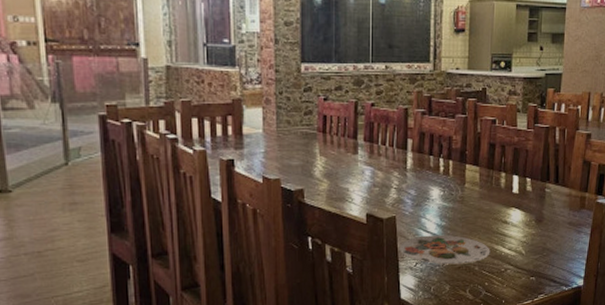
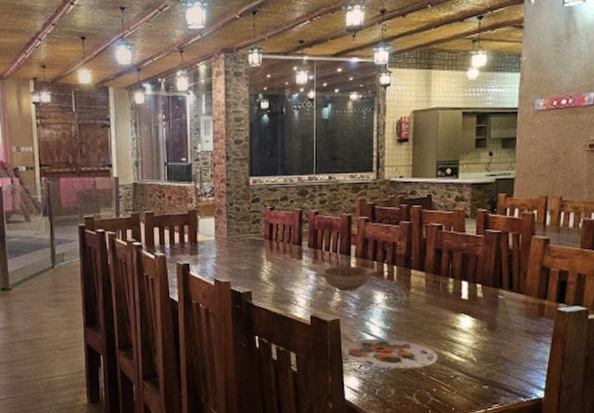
decorative bowl: none [371,160,432,187] -> present [315,265,375,291]

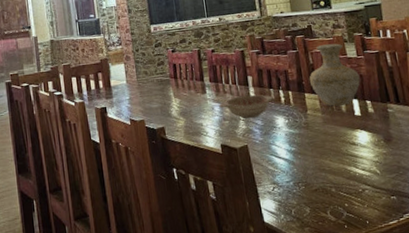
plate: present [343,338,438,369] -> none [255,159,345,188]
vase: none [418,218,475,287] -> present [309,43,360,106]

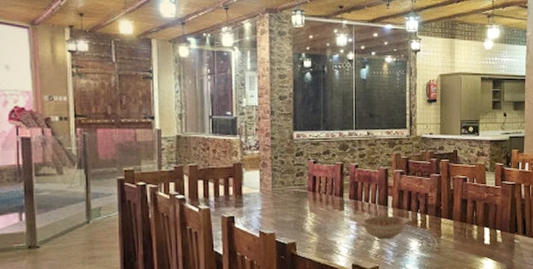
vase: present [309,43,360,106] -> none [447,171,494,233]

